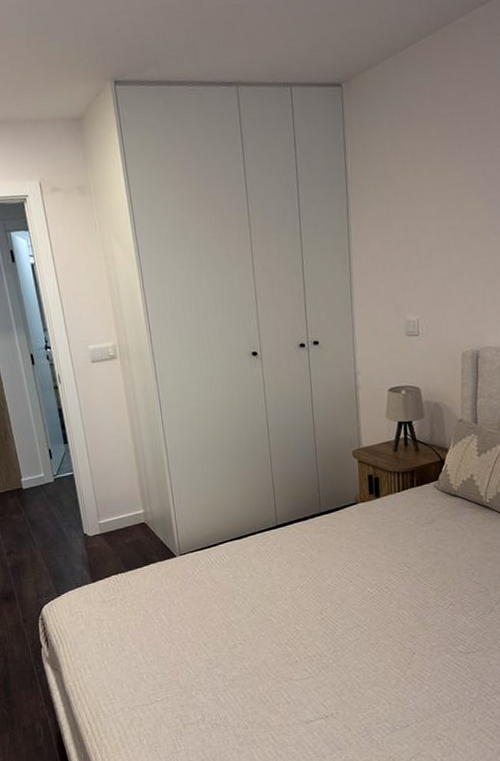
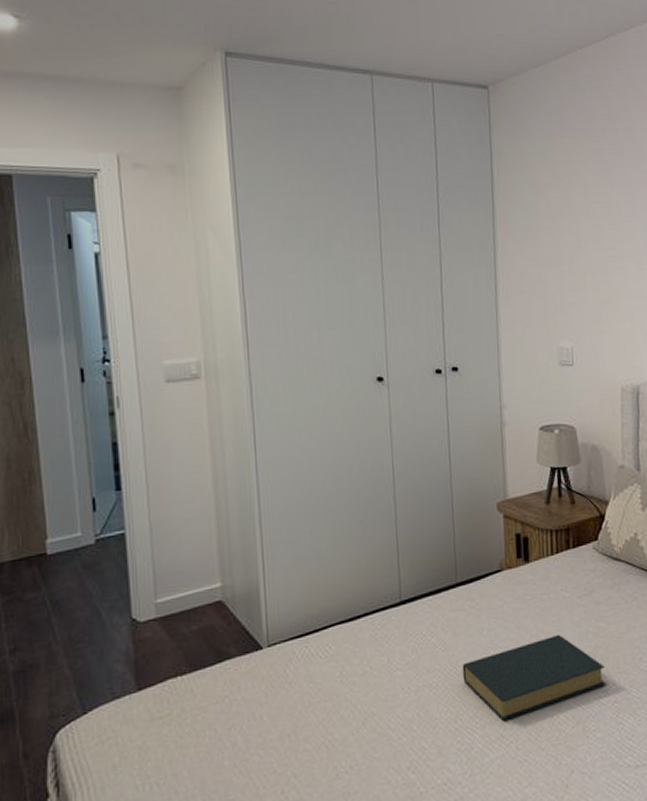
hardback book: none [326,552,442,614] -> present [462,634,605,721]

